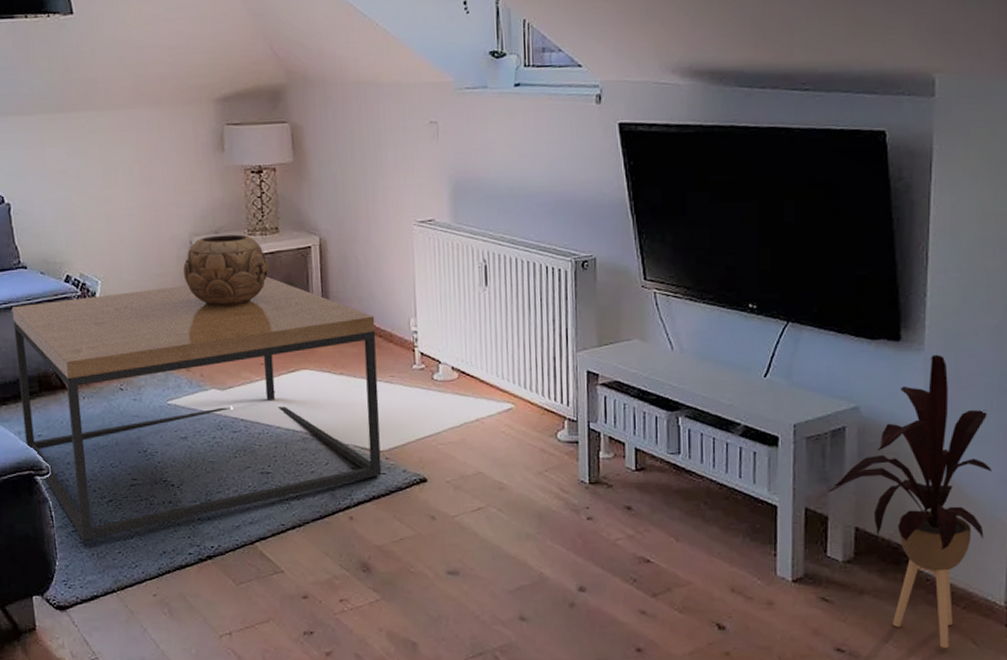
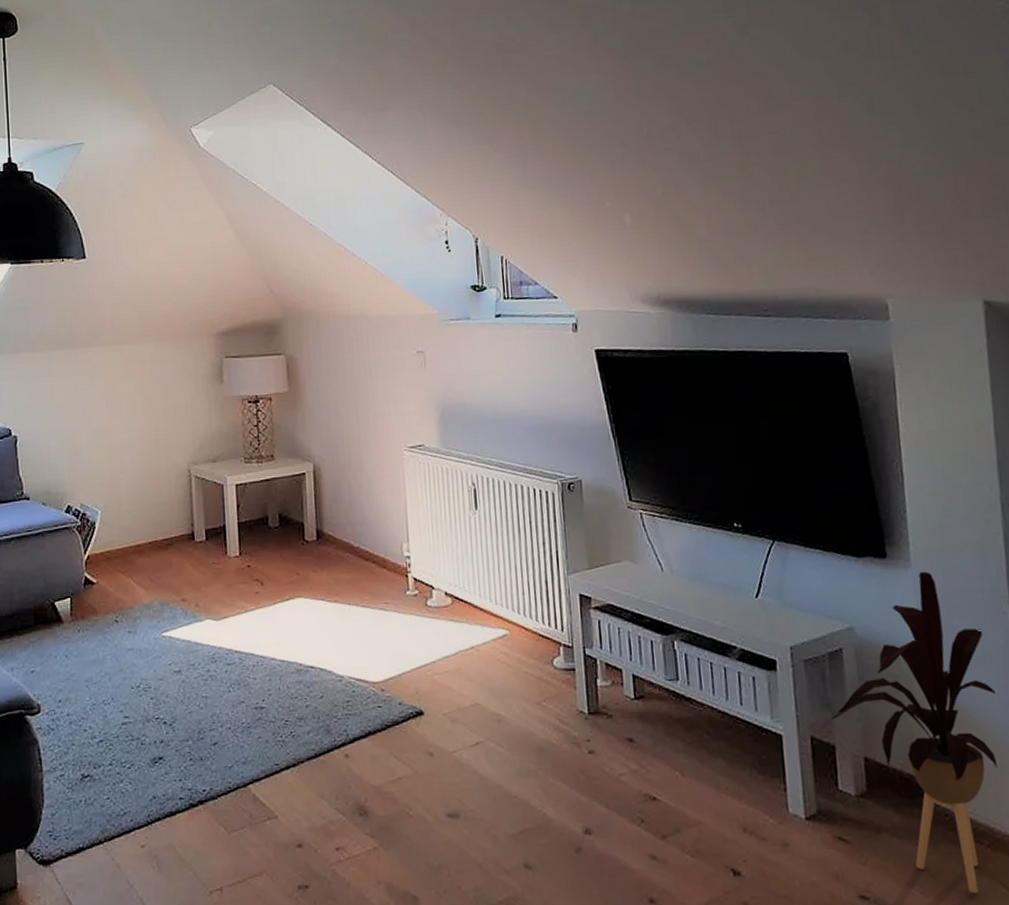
coffee table: present [11,276,382,540] -> none [12,503,378,785]
decorative bowl: present [183,234,269,307] -> none [181,462,264,535]

